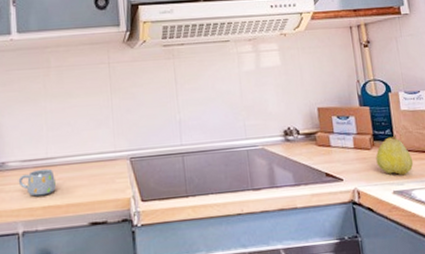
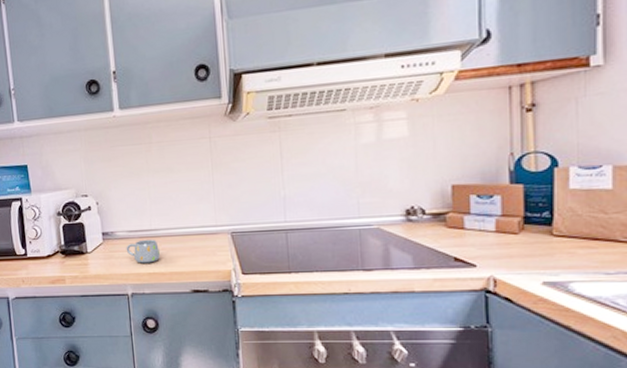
fruit: present [375,134,414,176] -> none [524,217,578,265]

